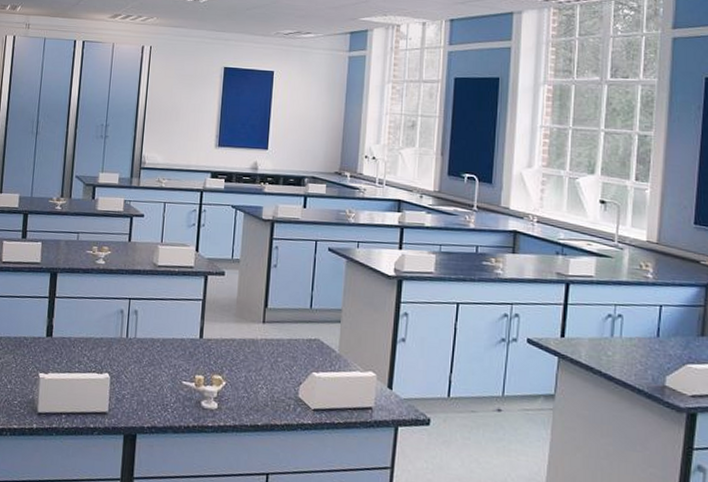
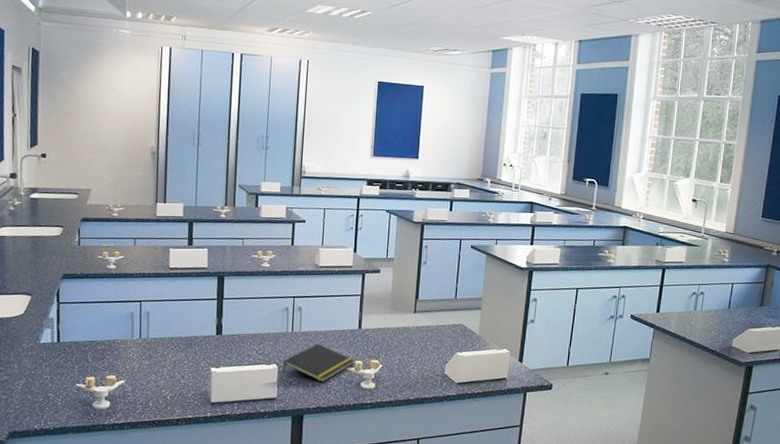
notepad: none [114,353,195,399] -> present [282,344,355,383]

